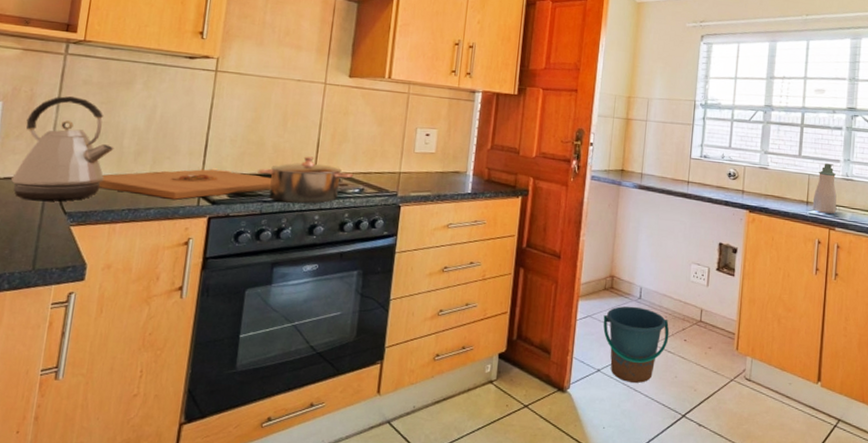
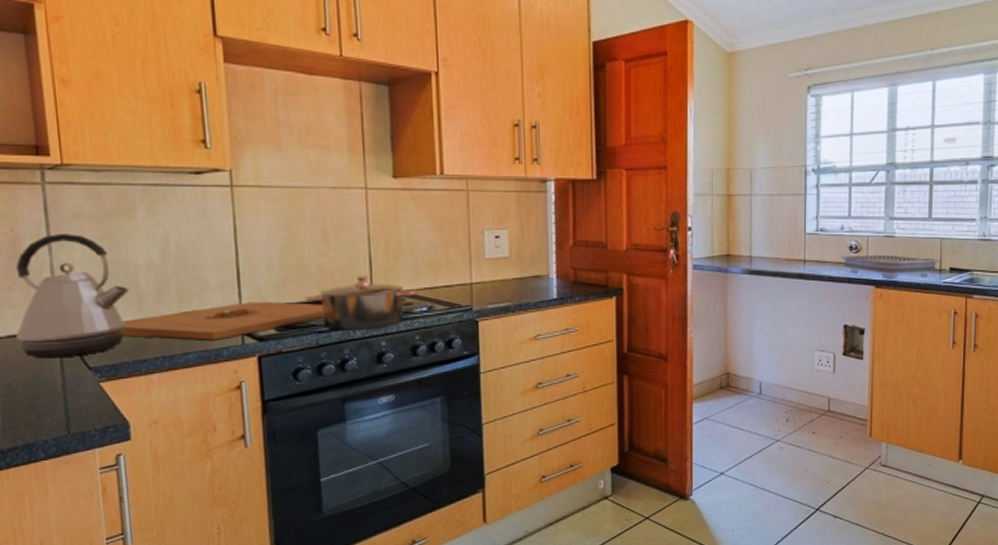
bucket: present [603,306,670,383] -> none [722,403,796,482]
dish rack: none [720,181,807,208] -> present [841,254,940,279]
soap bottle: present [812,163,837,215] -> none [946,224,974,281]

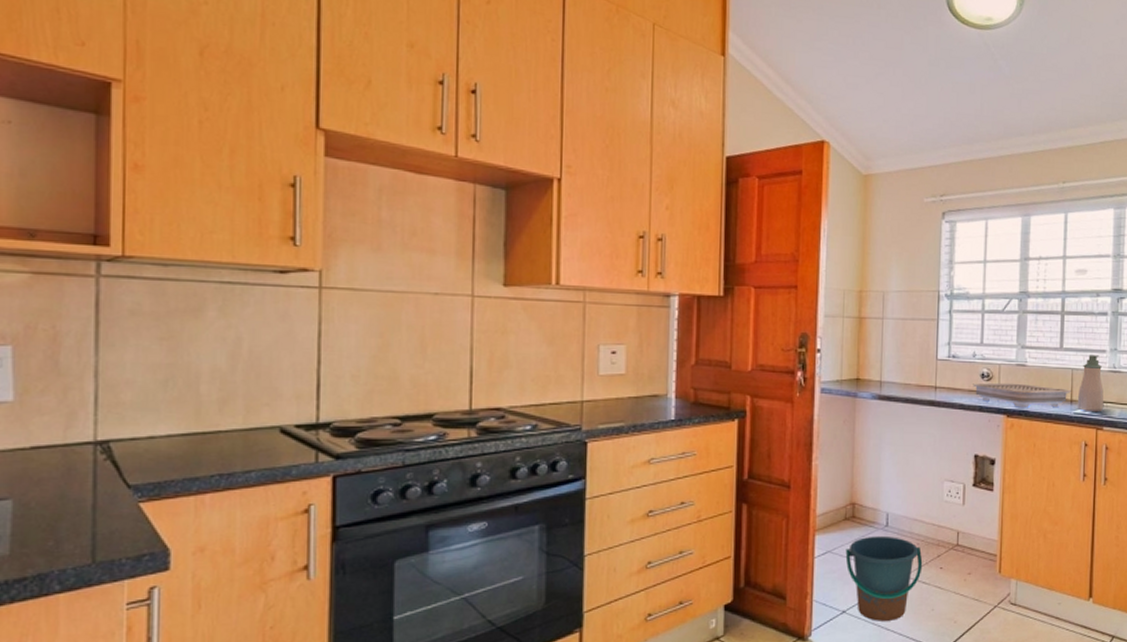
kettle: present [16,233,130,359] -> none [42,331,188,474]
platter: present [120,301,325,342] -> none [171,415,414,459]
cooking pot: present [305,275,418,332] -> none [393,389,522,451]
bucket: none [722,403,796,482] -> present [845,535,923,621]
soap bottle: none [946,224,974,281] -> present [1077,355,1104,413]

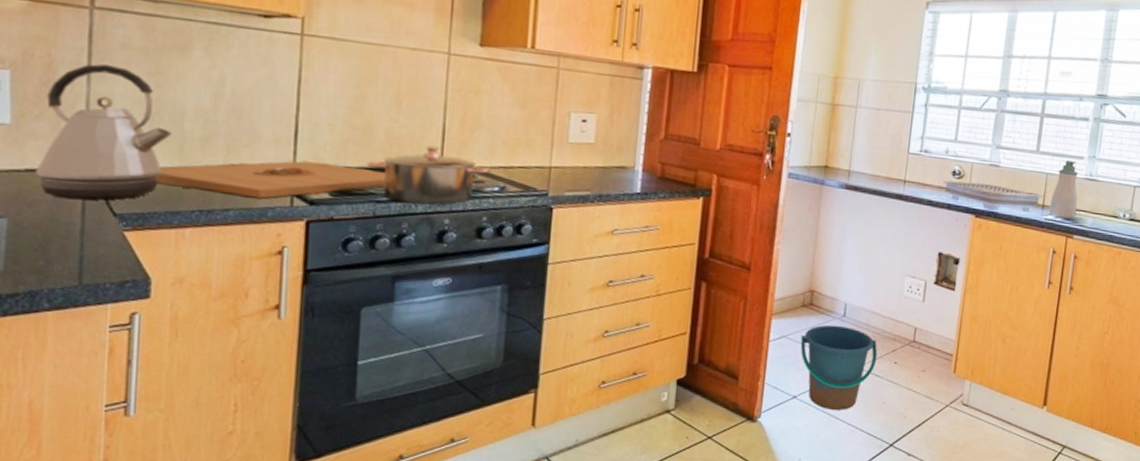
kettle: none [42,331,188,474] -> present [36,63,173,201]
platter: none [171,415,414,459] -> present [155,160,387,200]
cooking pot: none [393,389,522,451] -> present [367,145,492,206]

